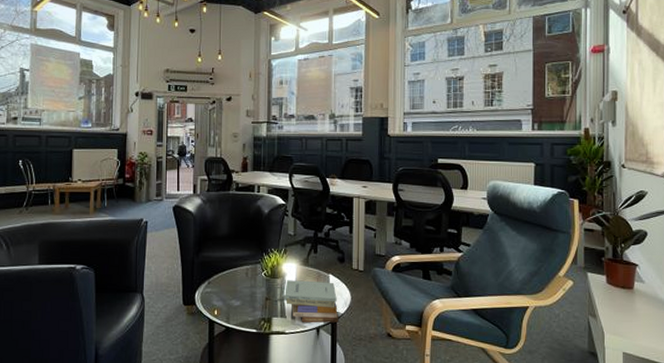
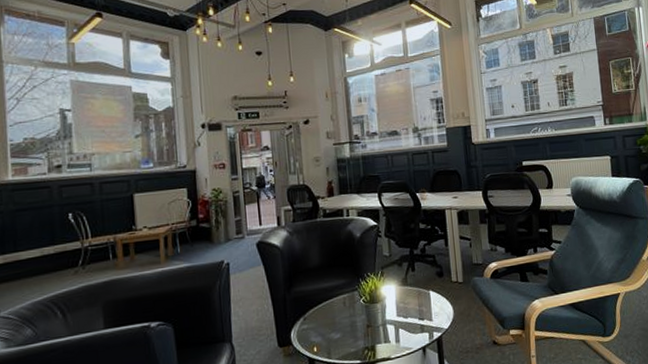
books: present [285,280,339,323] -> none [386,298,444,345]

